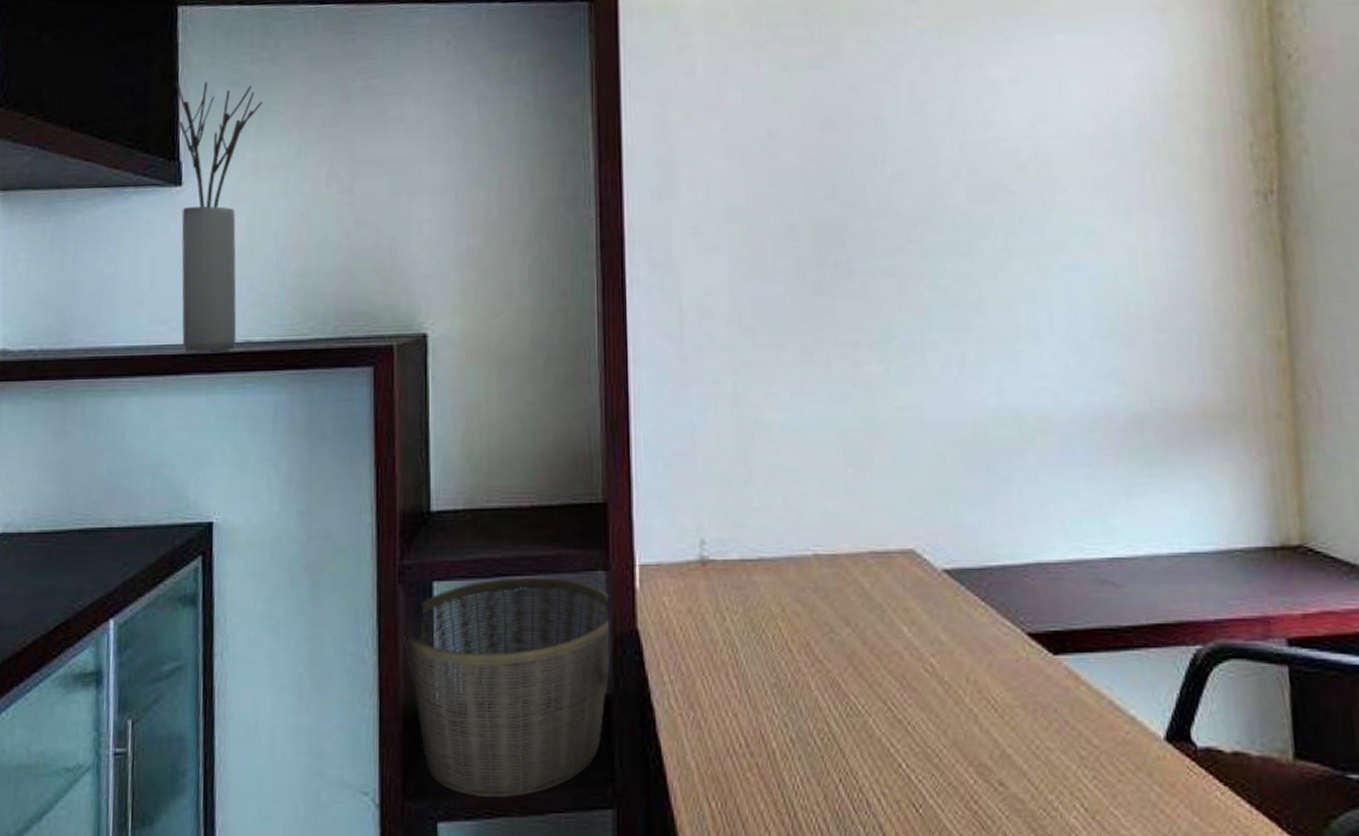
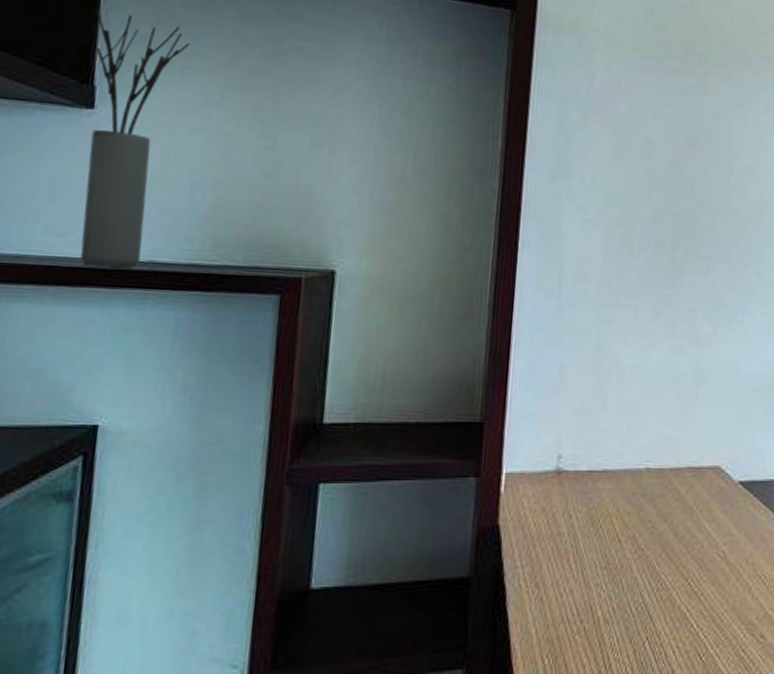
basket: present [404,578,612,797] -> none [286,481,479,664]

